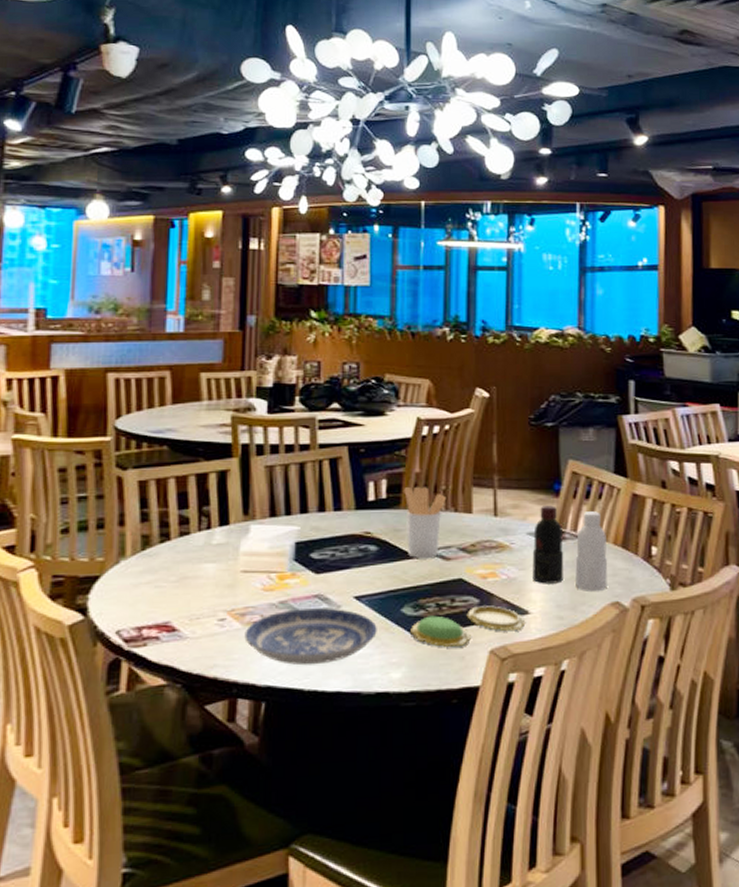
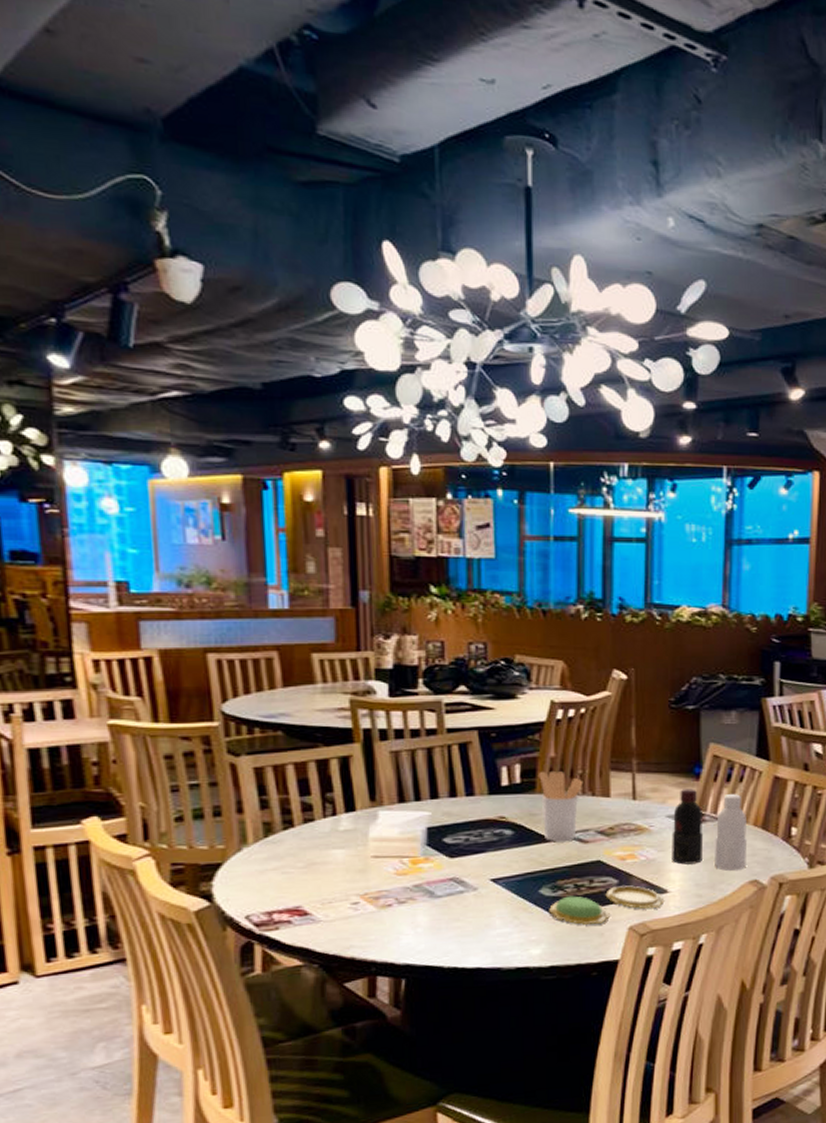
plate: present [244,608,377,666] -> none [380,890,515,945]

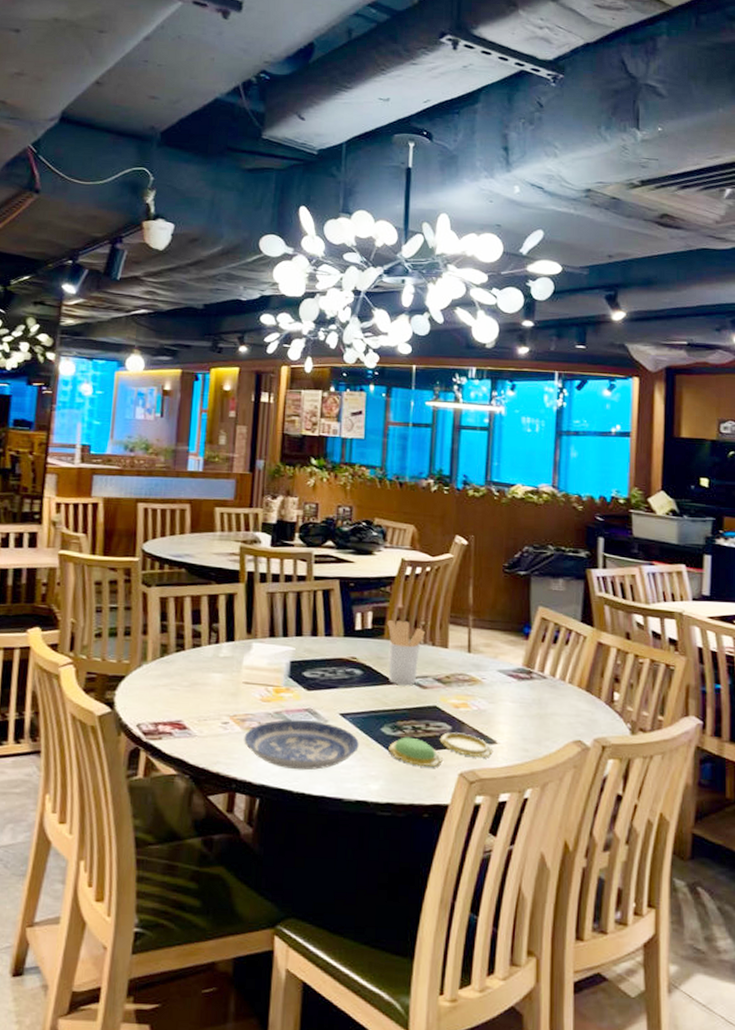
plate: none [380,890,515,945] -> present [244,720,359,771]
bottle: present [672,789,748,871] -> none [501,646,572,729]

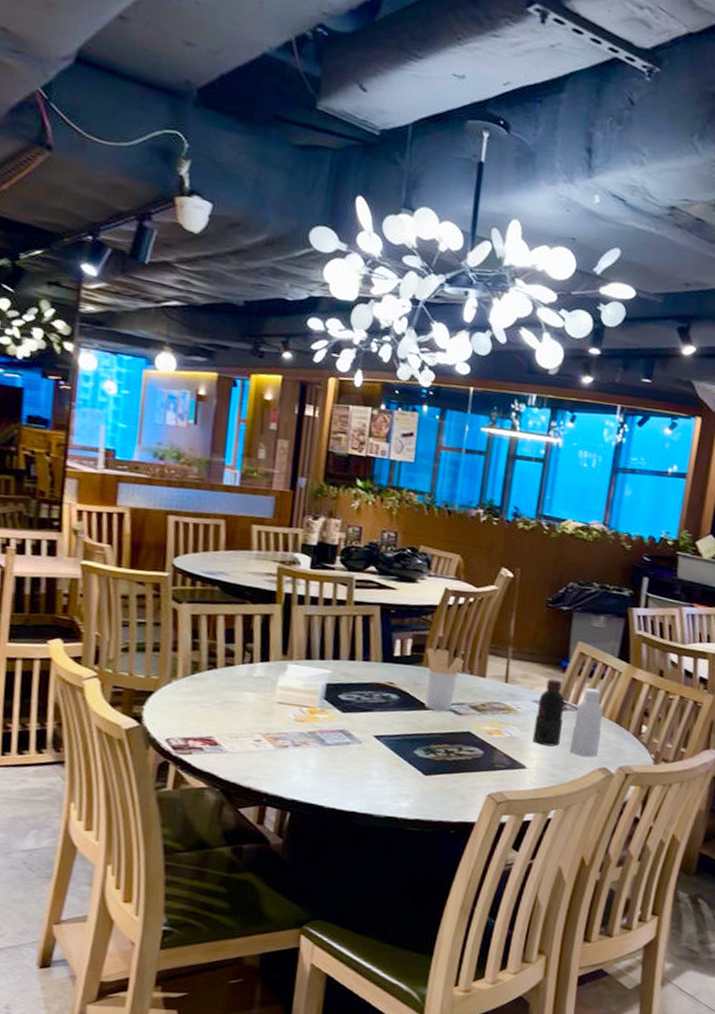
plate: present [244,720,359,771] -> none [276,739,392,788]
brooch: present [388,732,494,767] -> none [420,756,523,788]
bottle: none [501,646,572,729] -> present [532,679,603,757]

